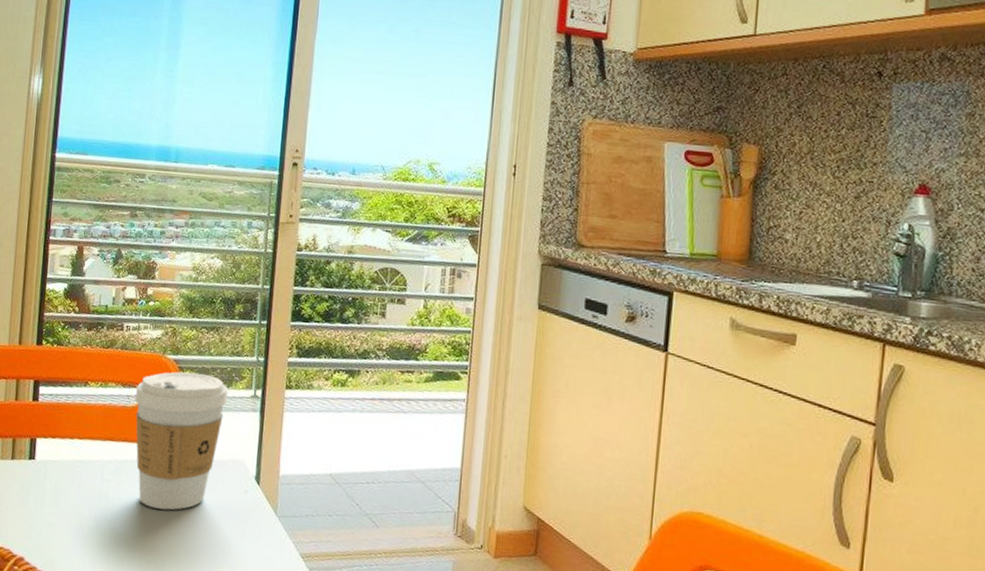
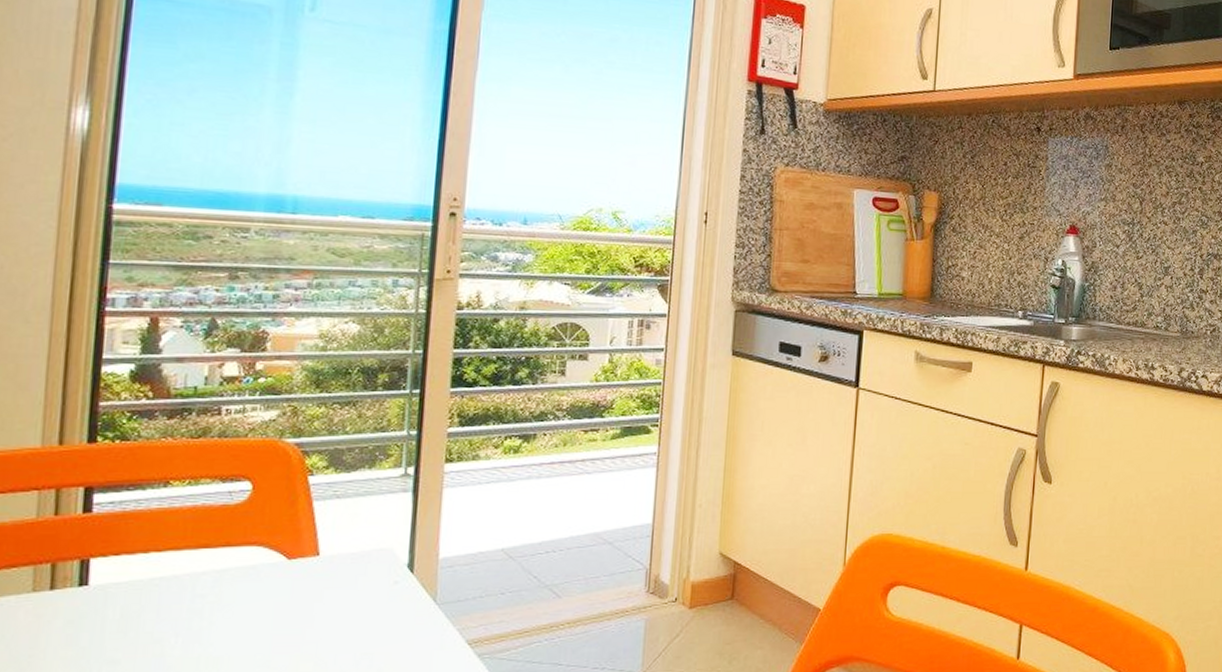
coffee cup: present [134,371,228,510] -> none [239,455,370,619]

